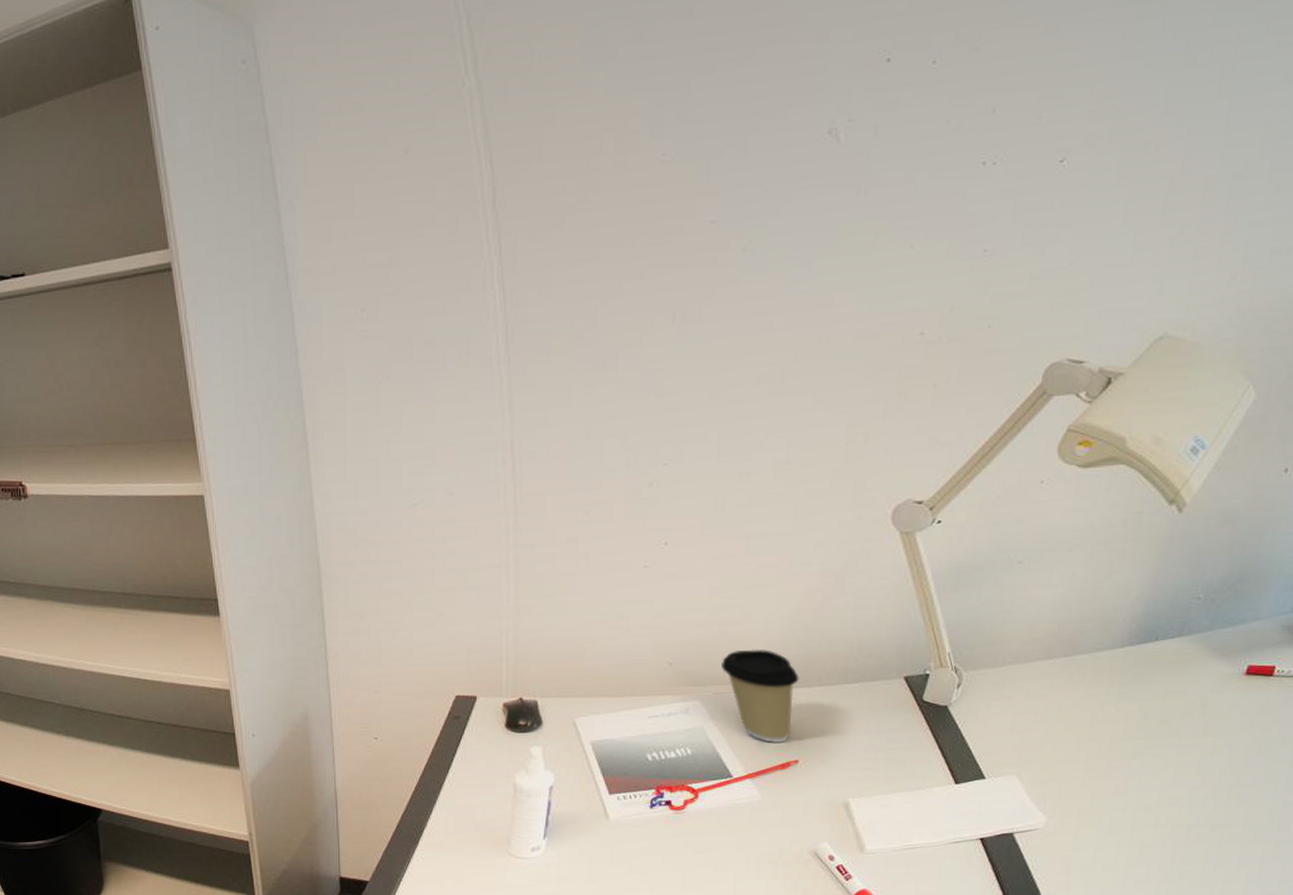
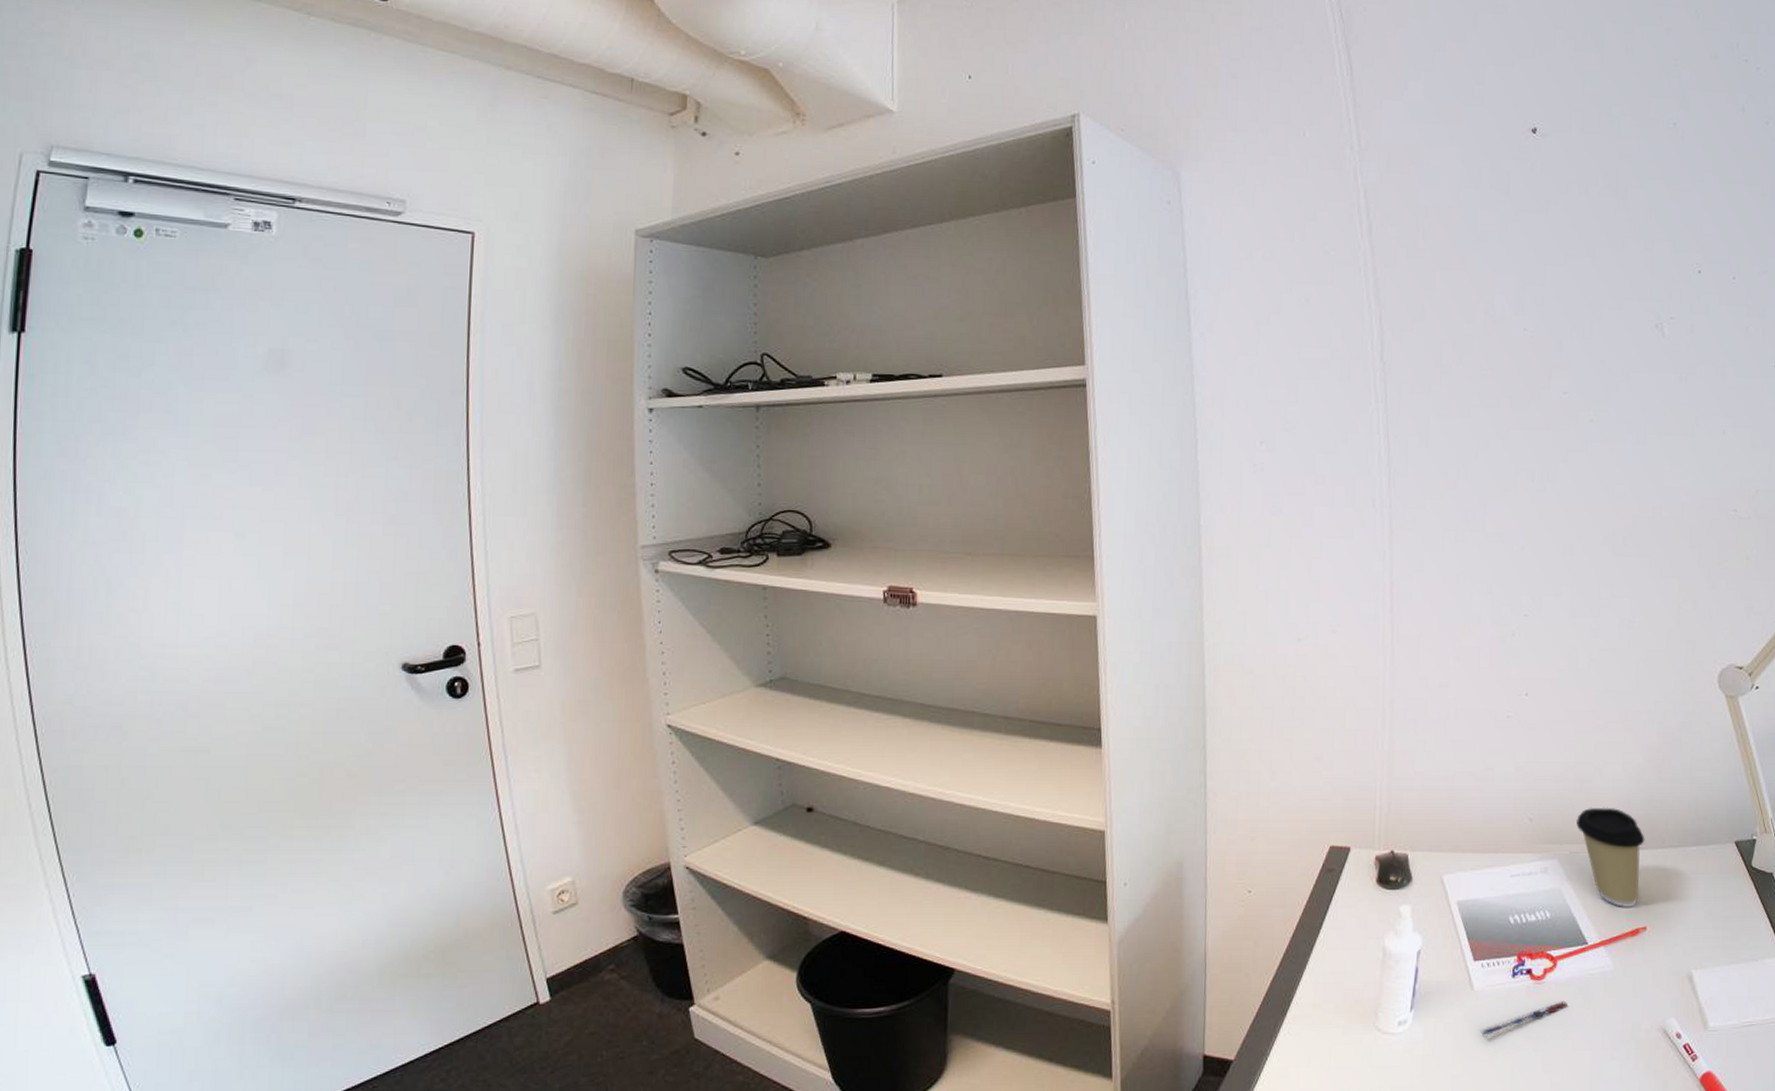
pen: none [616,828,711,861] -> present [1480,1001,1569,1037]

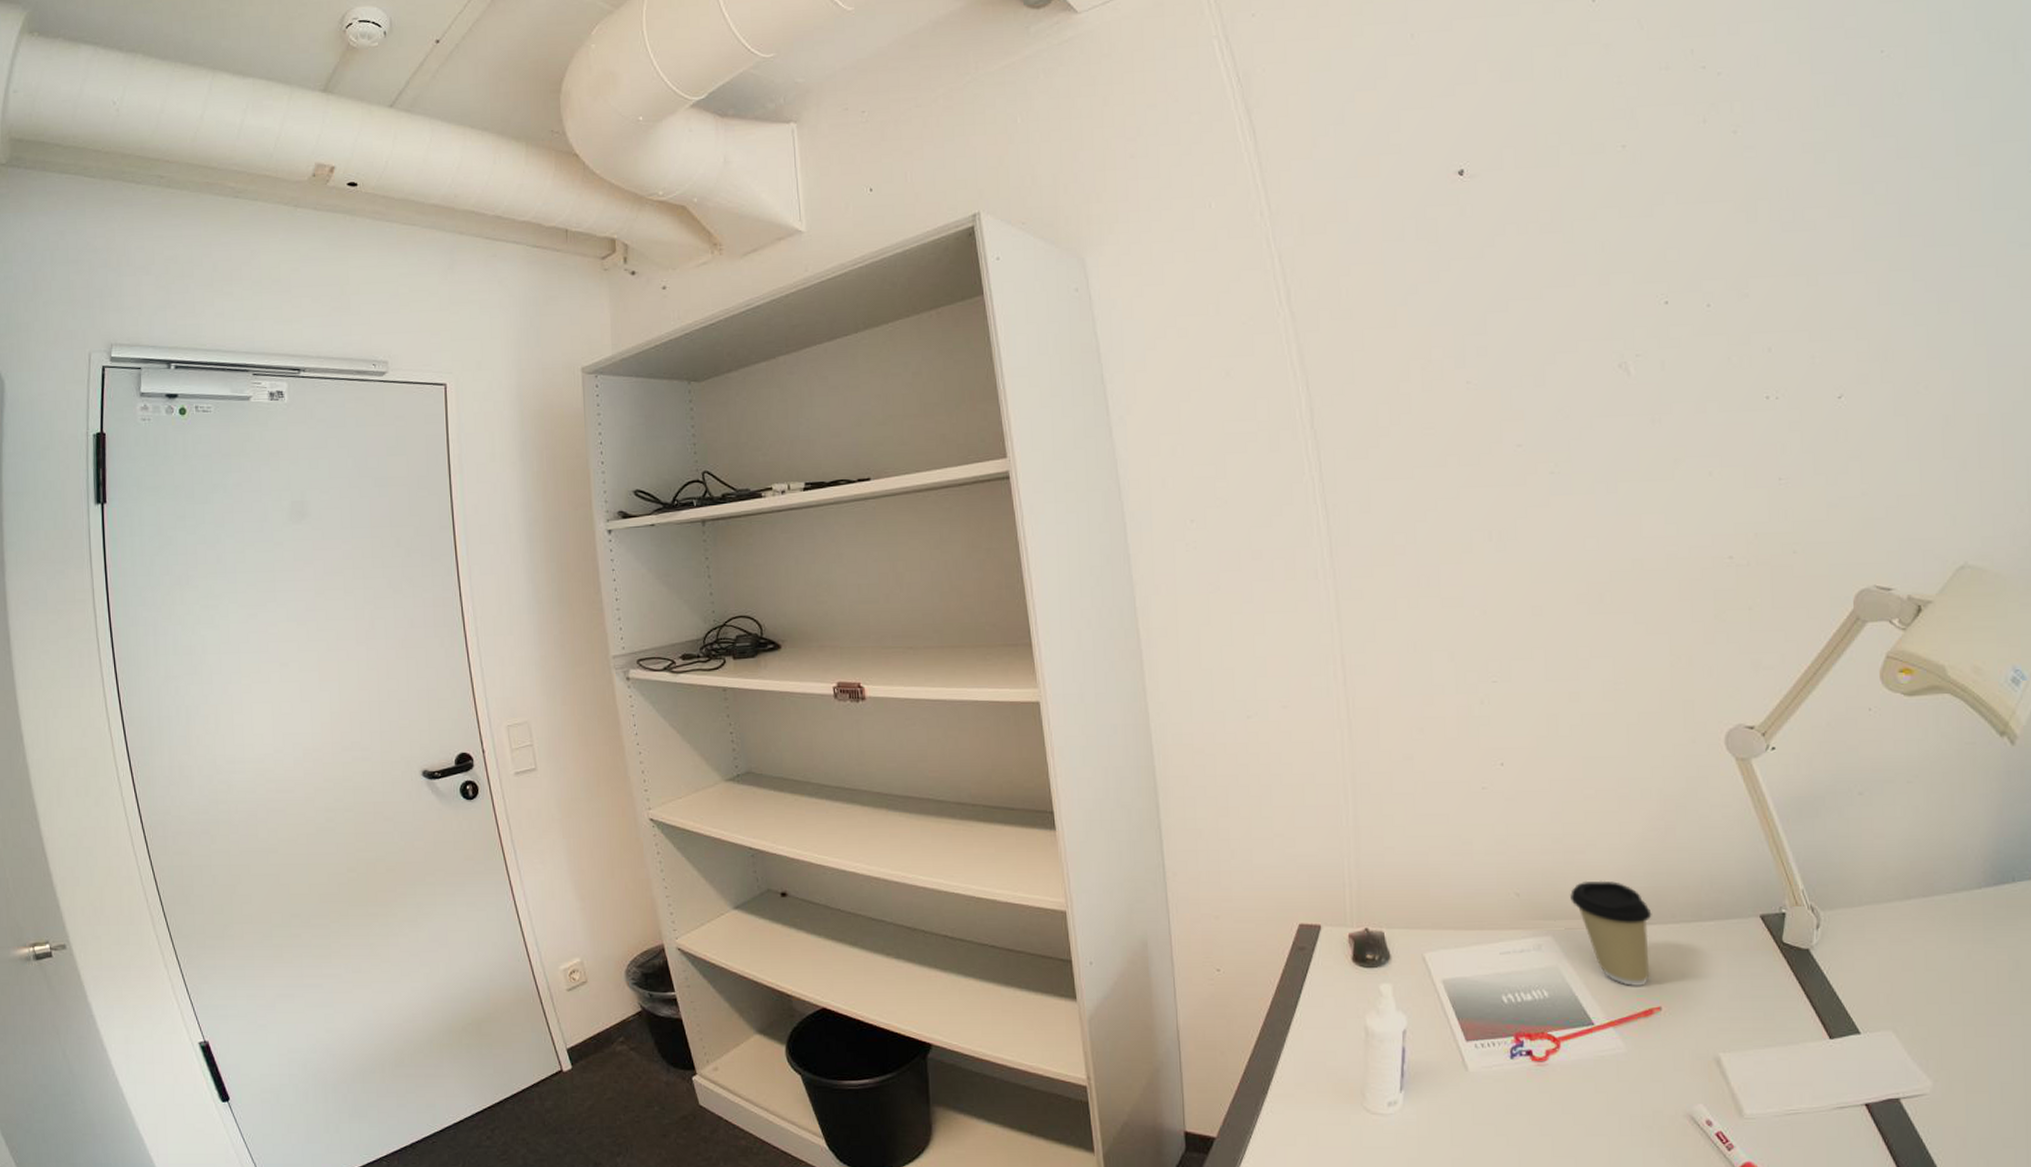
pen: present [1480,1001,1569,1037] -> none [1479,1084,1578,1120]

